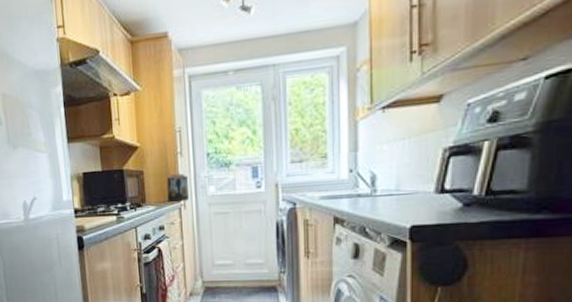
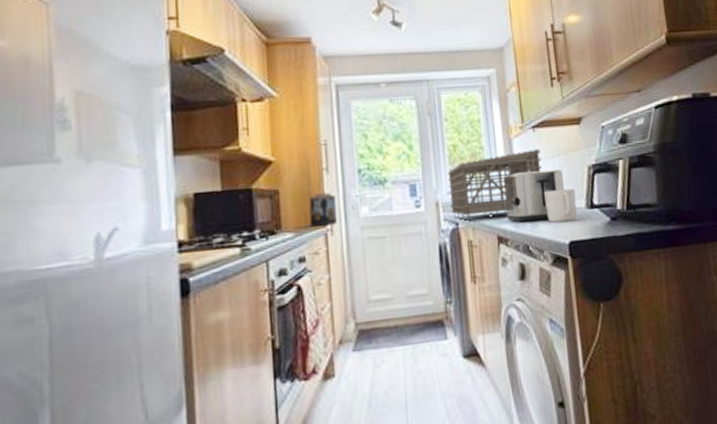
dish rack: none [288,131,388,202] -> present [447,149,542,222]
toaster: none [345,152,413,205] -> present [503,169,565,223]
mug: none [388,172,424,206] -> present [544,189,577,222]

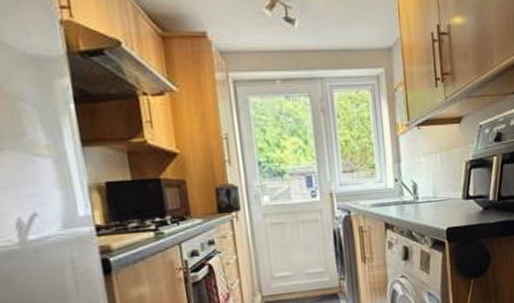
dish rack: present [447,149,542,222] -> none [340,145,425,210]
toaster: present [503,169,565,223] -> none [391,164,445,211]
mug: present [544,189,577,222] -> none [426,182,455,211]

